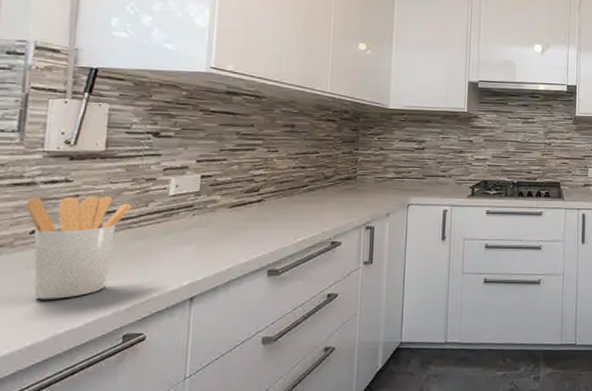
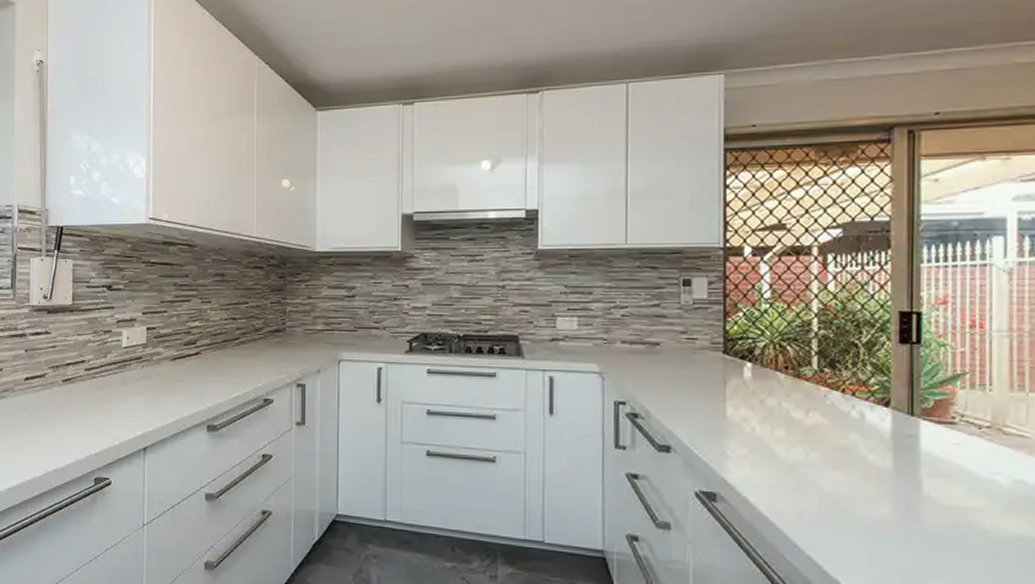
utensil holder: present [26,195,133,300] -> none [21,346,95,440]

